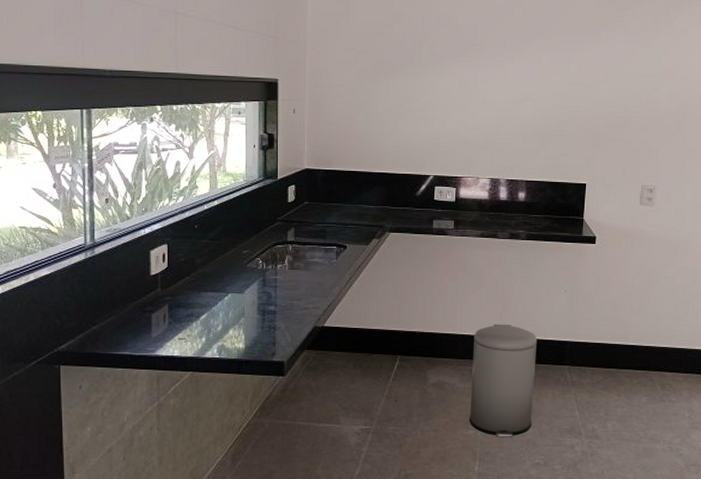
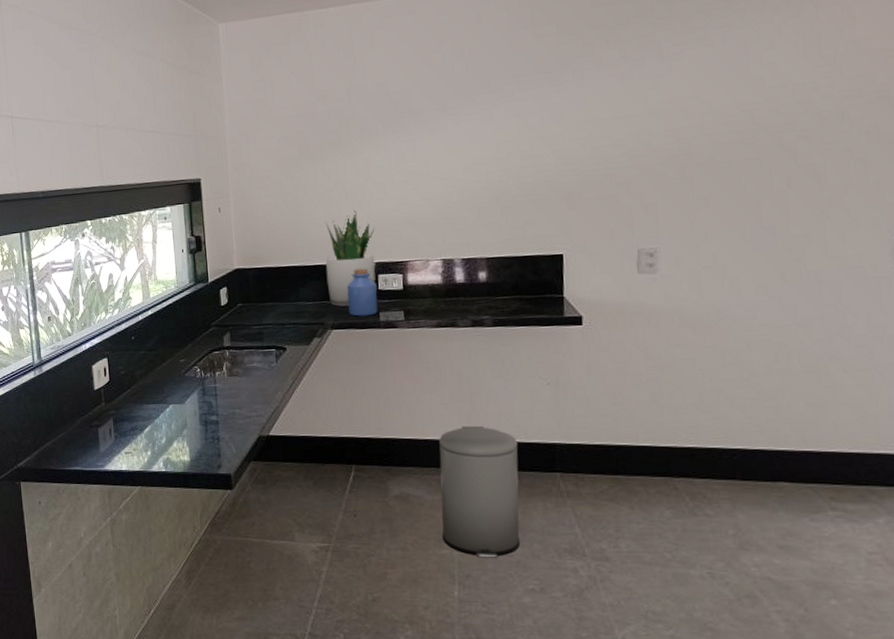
planter: none [389,126,436,213] -> present [325,210,376,307]
jar: none [406,180,433,223] -> present [347,268,378,317]

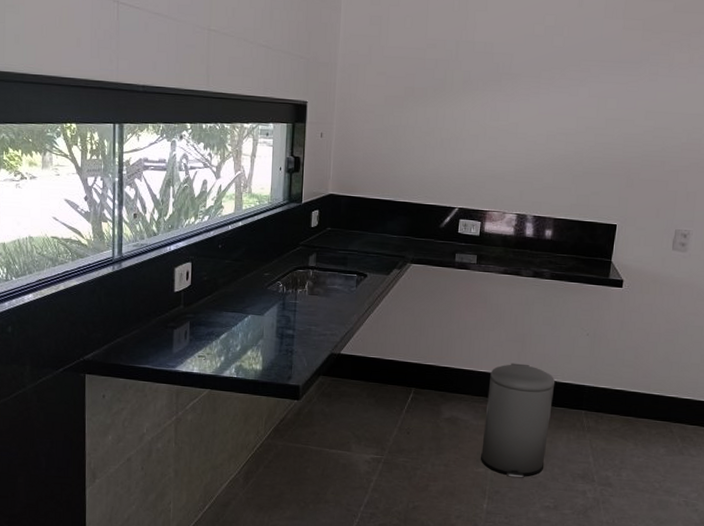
planter: present [325,210,376,307] -> none [412,156,463,245]
jar: present [347,268,378,317] -> none [429,211,457,256]

